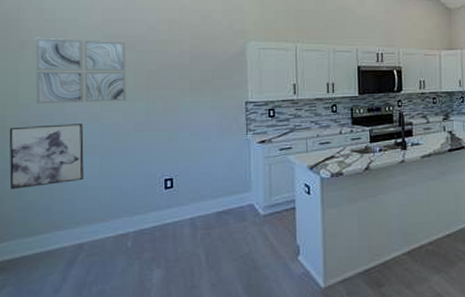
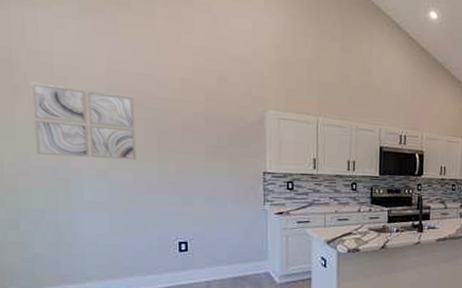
wall art: present [9,124,84,189] -> none [7,177,93,240]

